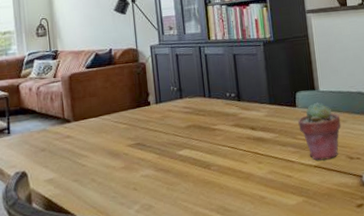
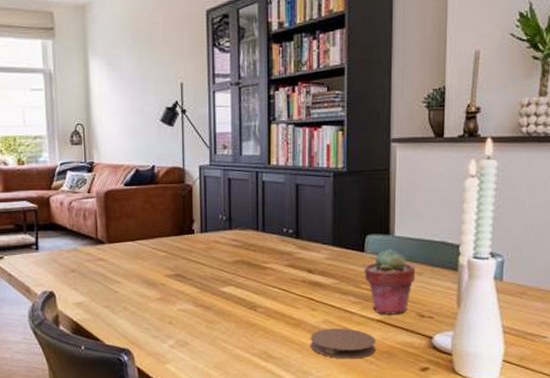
coaster: none [259,176,317,205] -> present [310,328,376,359]

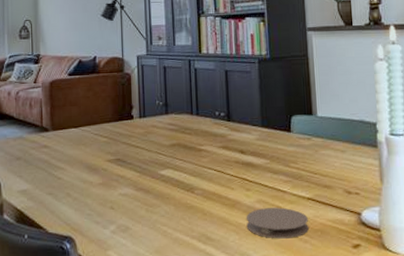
potted succulent: present [364,249,416,315] -> none [292,128,340,193]

